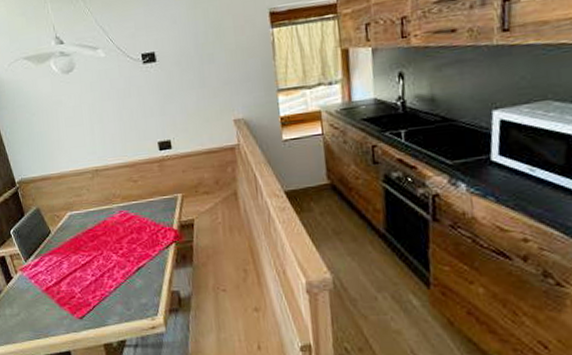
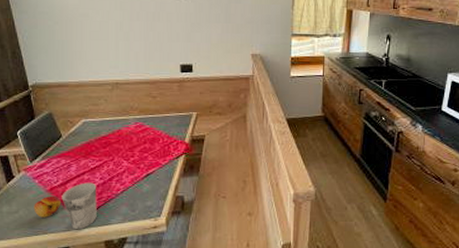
fruit: none [33,296,58,320] -> present [34,195,62,218]
cup: none [57,280,93,333] -> present [62,182,97,230]

